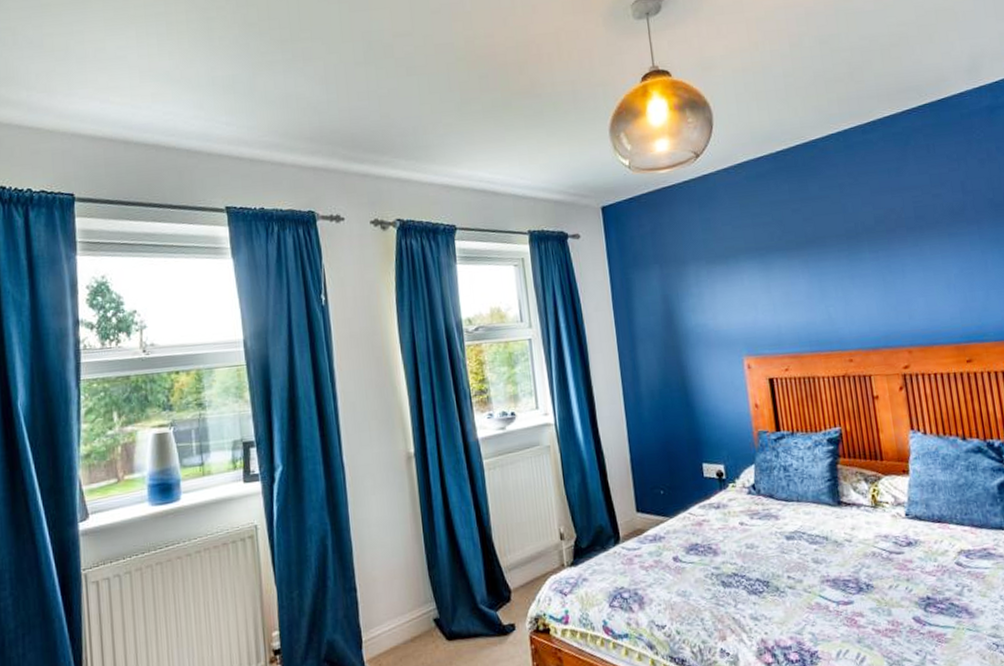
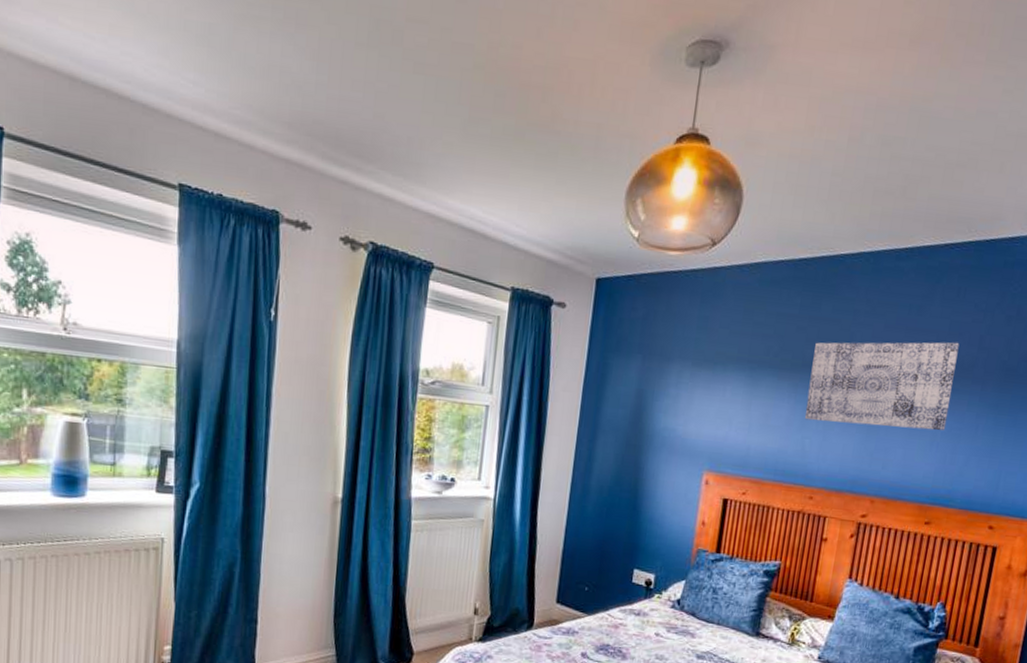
wall art: none [813,192,957,290] -> present [804,342,960,431]

